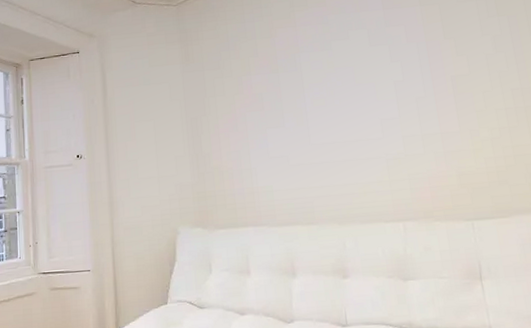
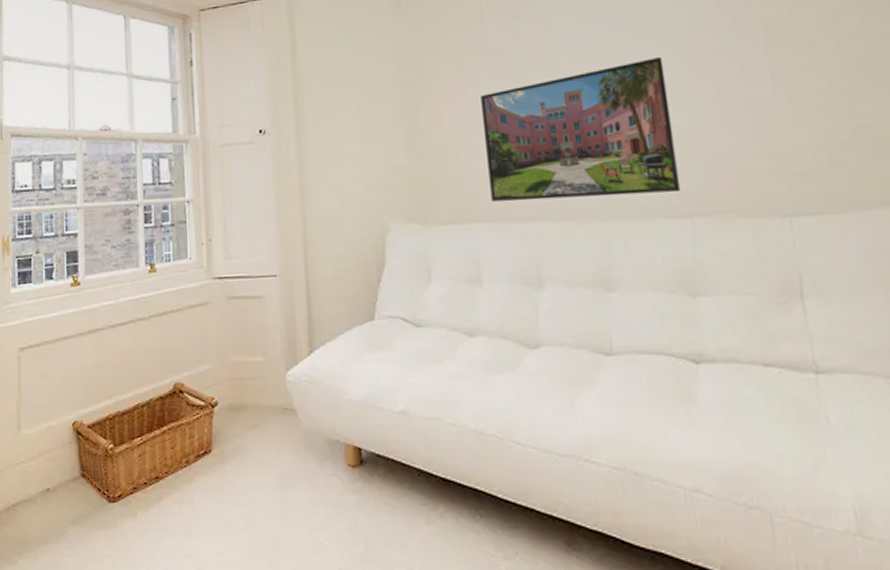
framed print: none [249,103,396,211] -> present [481,57,681,202]

